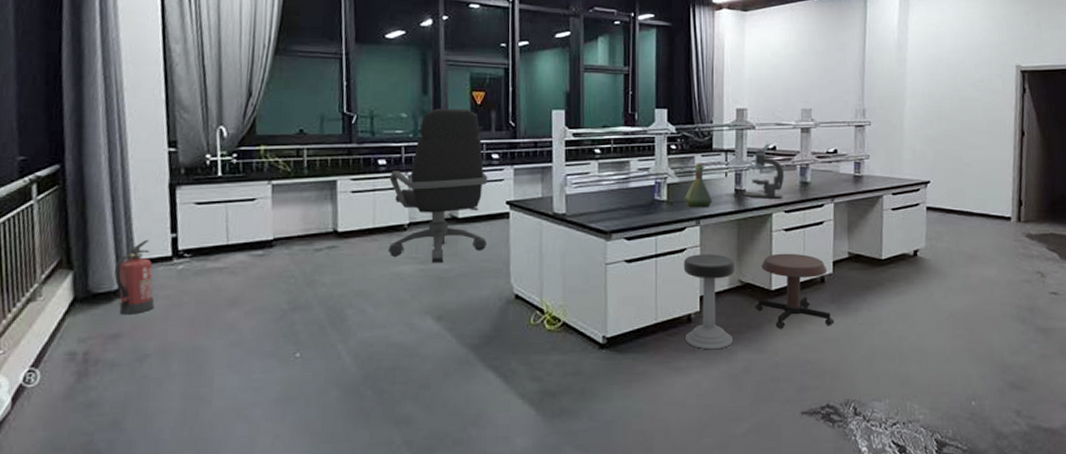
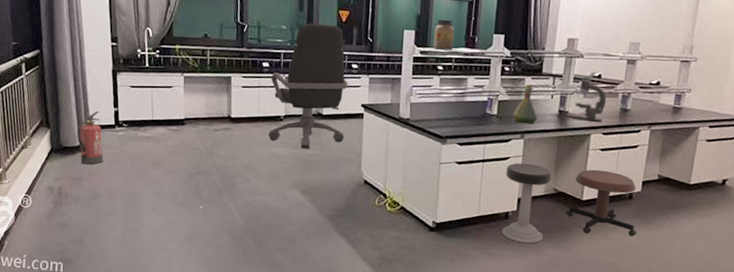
jar: none [587,95,610,131] -> present [433,19,454,51]

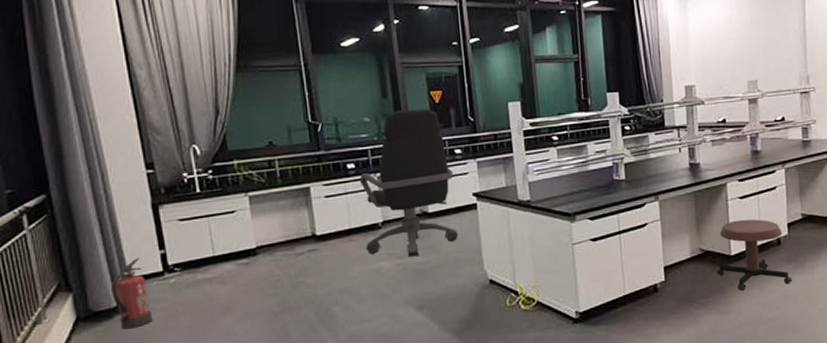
jar: present [433,19,454,51] -> none [541,84,565,119]
stool: present [502,163,552,244] -> none [646,226,699,316]
flask: present [512,84,538,123] -> none [641,141,670,184]
microscope: present [565,71,607,122] -> none [696,116,736,170]

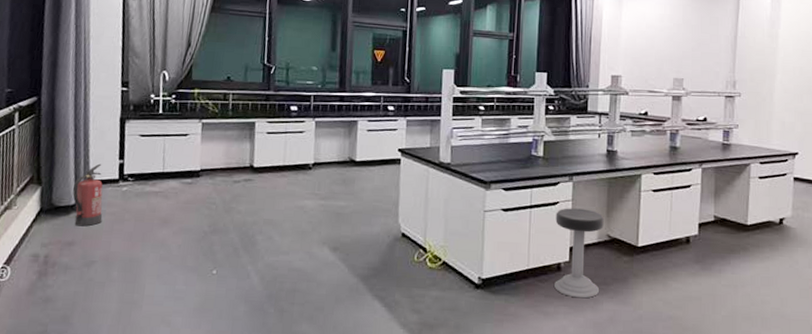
office chair: present [359,108,459,257] -> none [295,63,384,200]
stool: none [646,226,699,316] -> present [554,208,604,299]
stool: present [716,219,793,291] -> none [621,212,698,285]

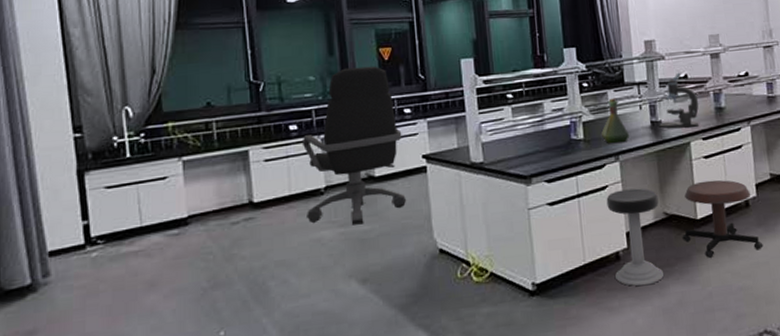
fire extinguisher: present [72,163,103,227] -> none [27,229,70,310]
office chair: none [295,63,384,200] -> present [302,66,407,225]
flask: none [559,123,586,165] -> present [600,98,630,143]
microscope: none [613,108,655,161] -> present [658,72,699,129]
stool: none [621,212,698,285] -> present [682,180,764,258]

